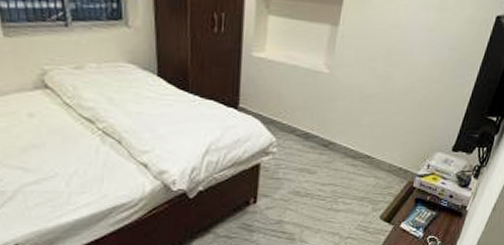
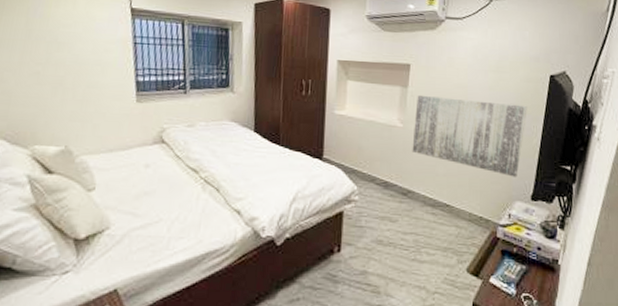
wall art: none [337,35,466,129] -> present [412,95,527,178]

